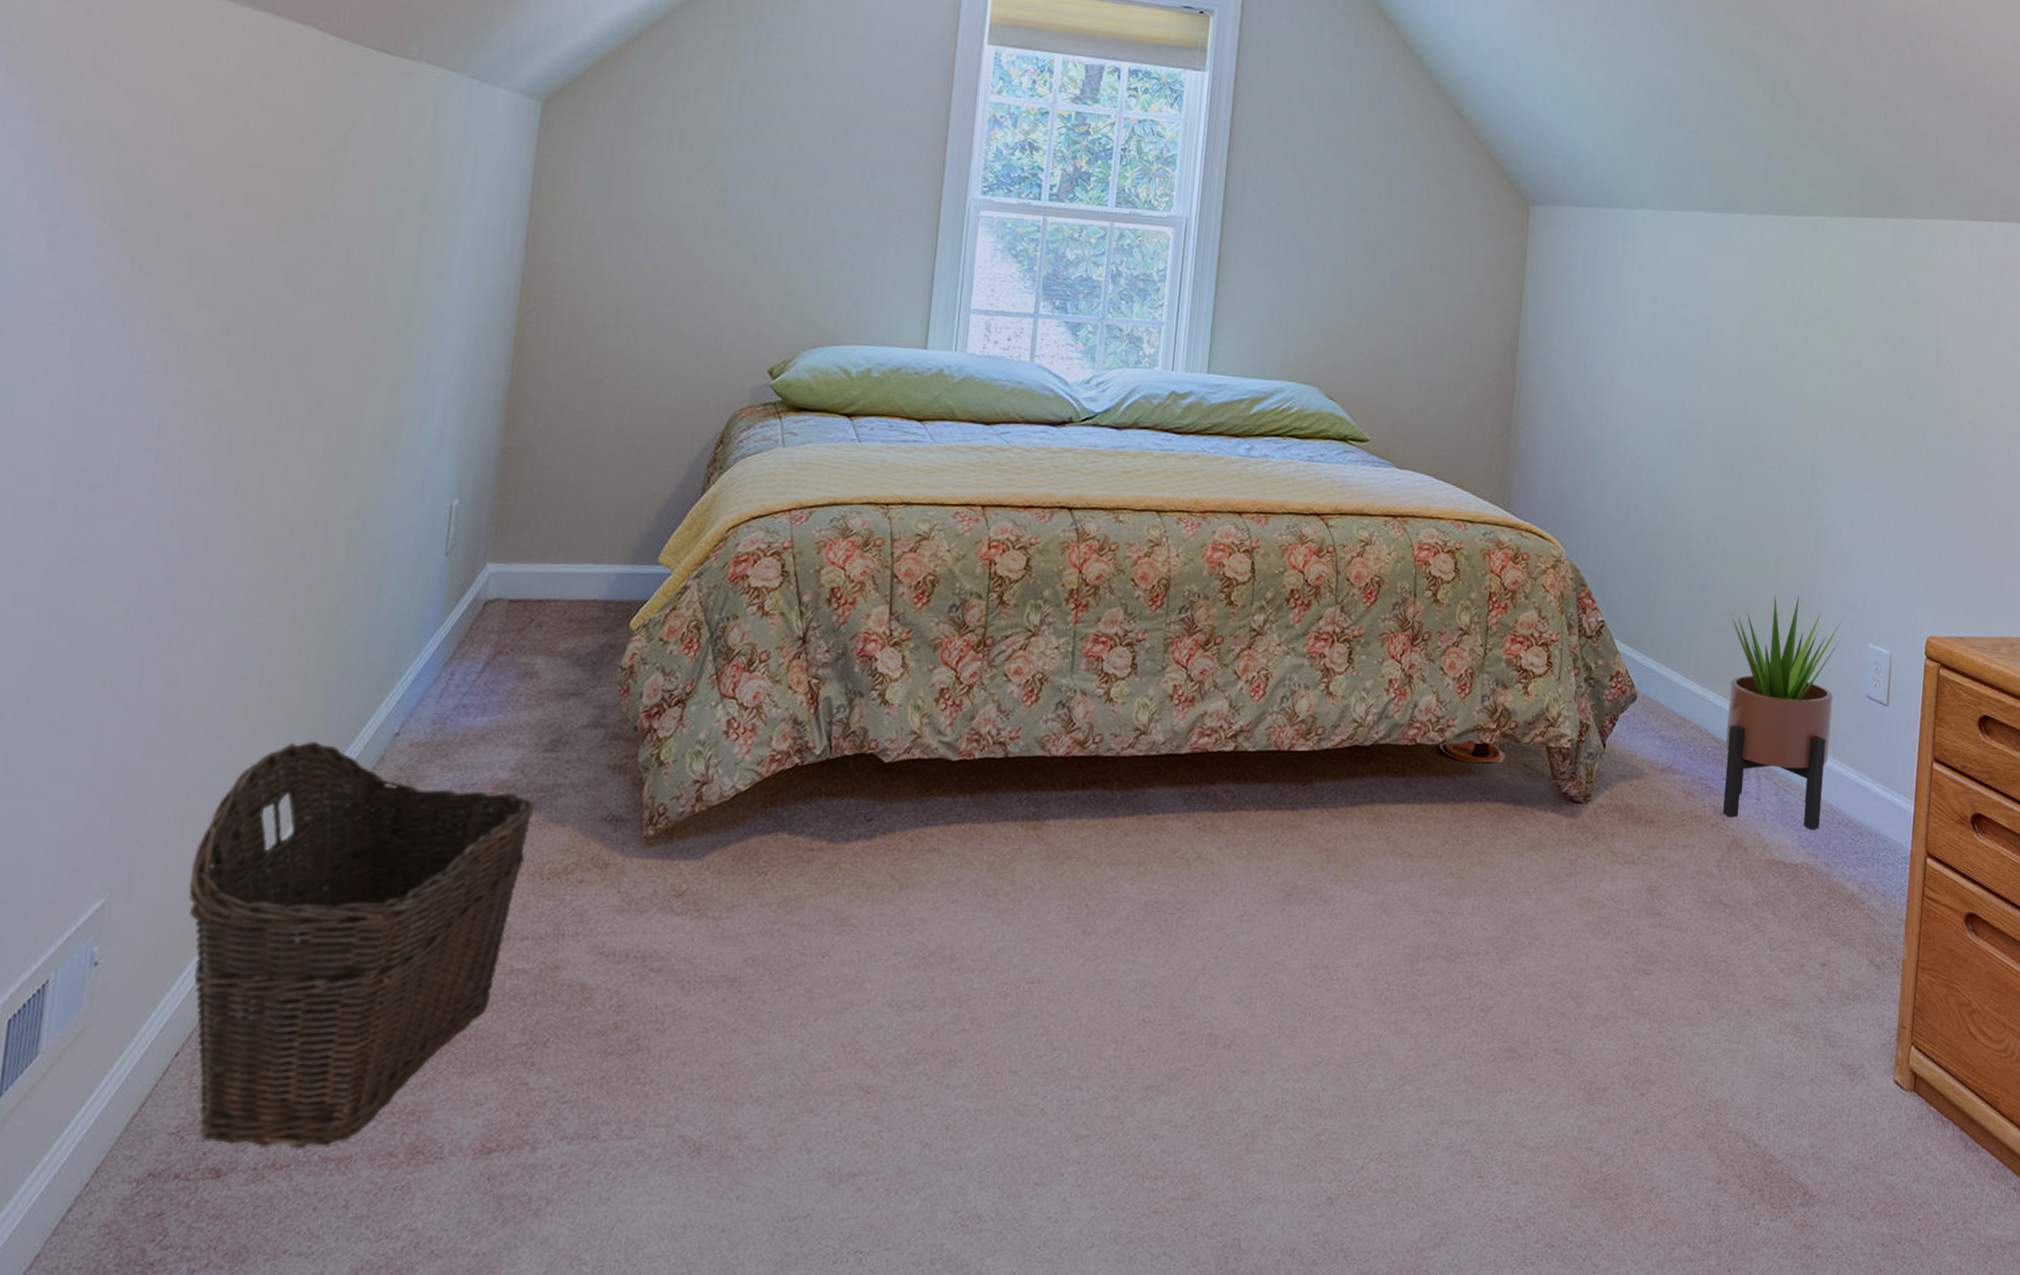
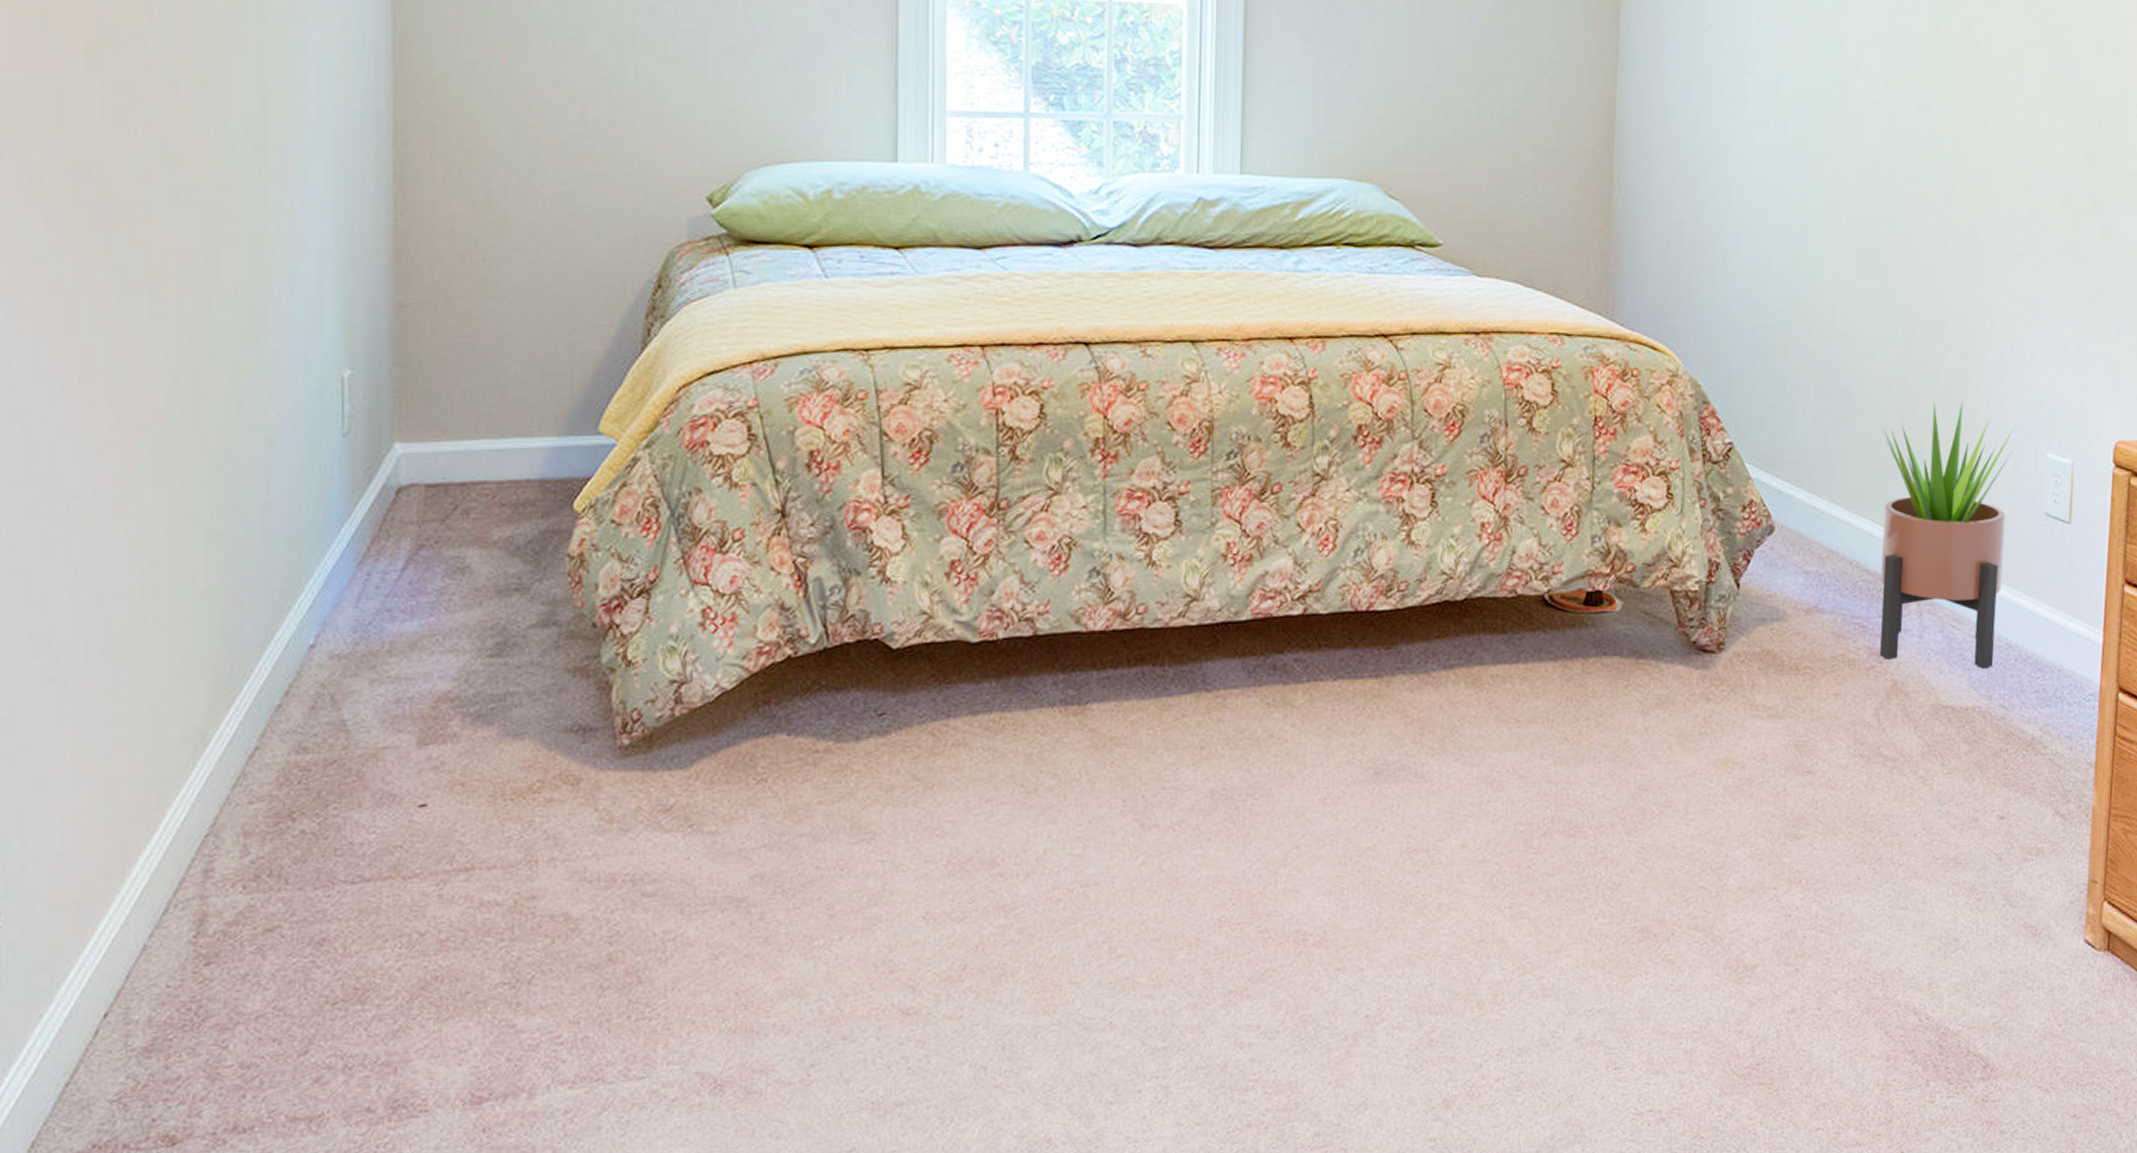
wicker basket: present [188,740,535,1148] -> none [91,658,486,1110]

